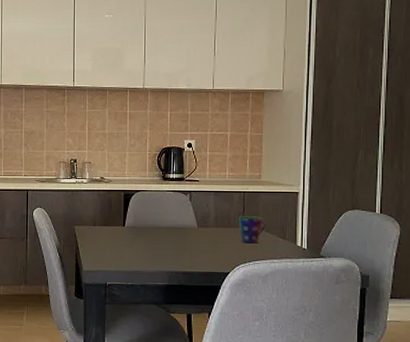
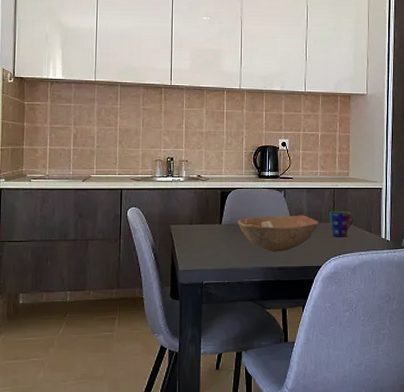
bowl: none [141,219,227,256] -> present [237,215,319,252]

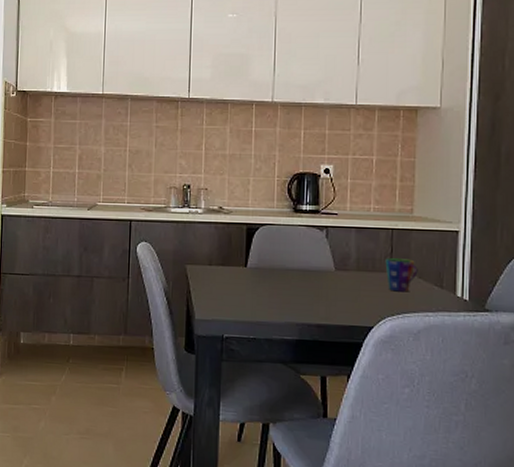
bowl: present [237,215,319,252] -> none [266,260,372,305]

